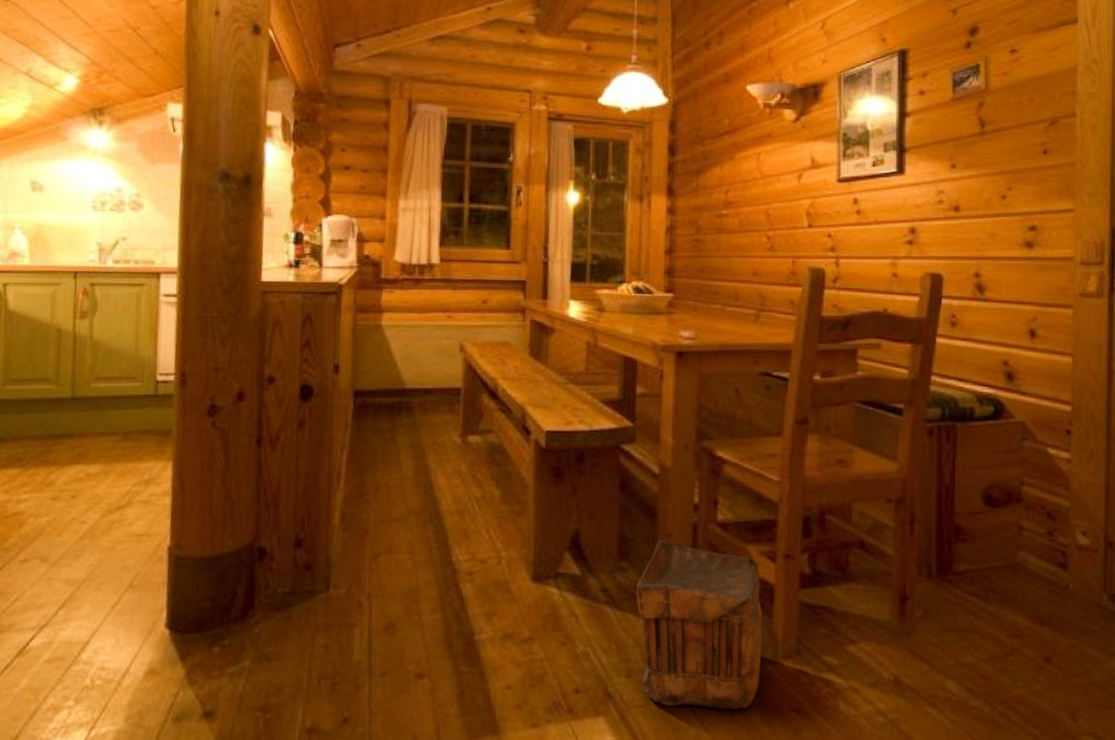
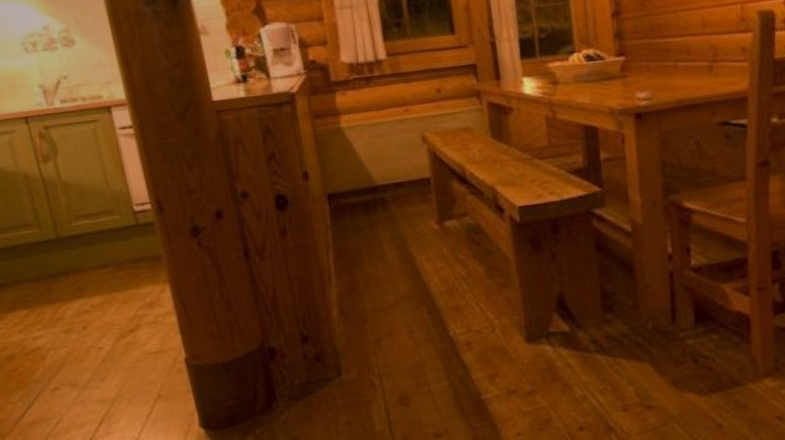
pouch: present [636,540,762,710] -> none [622,290,744,430]

